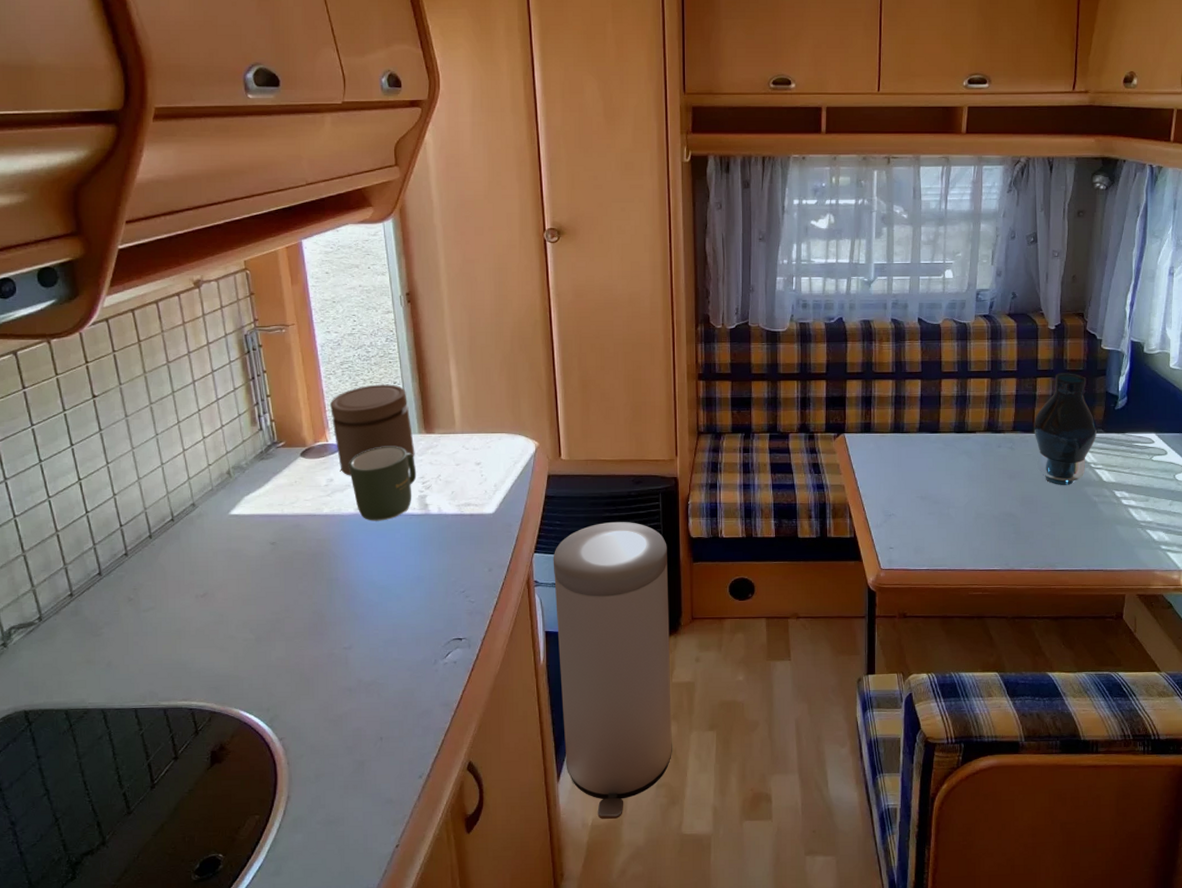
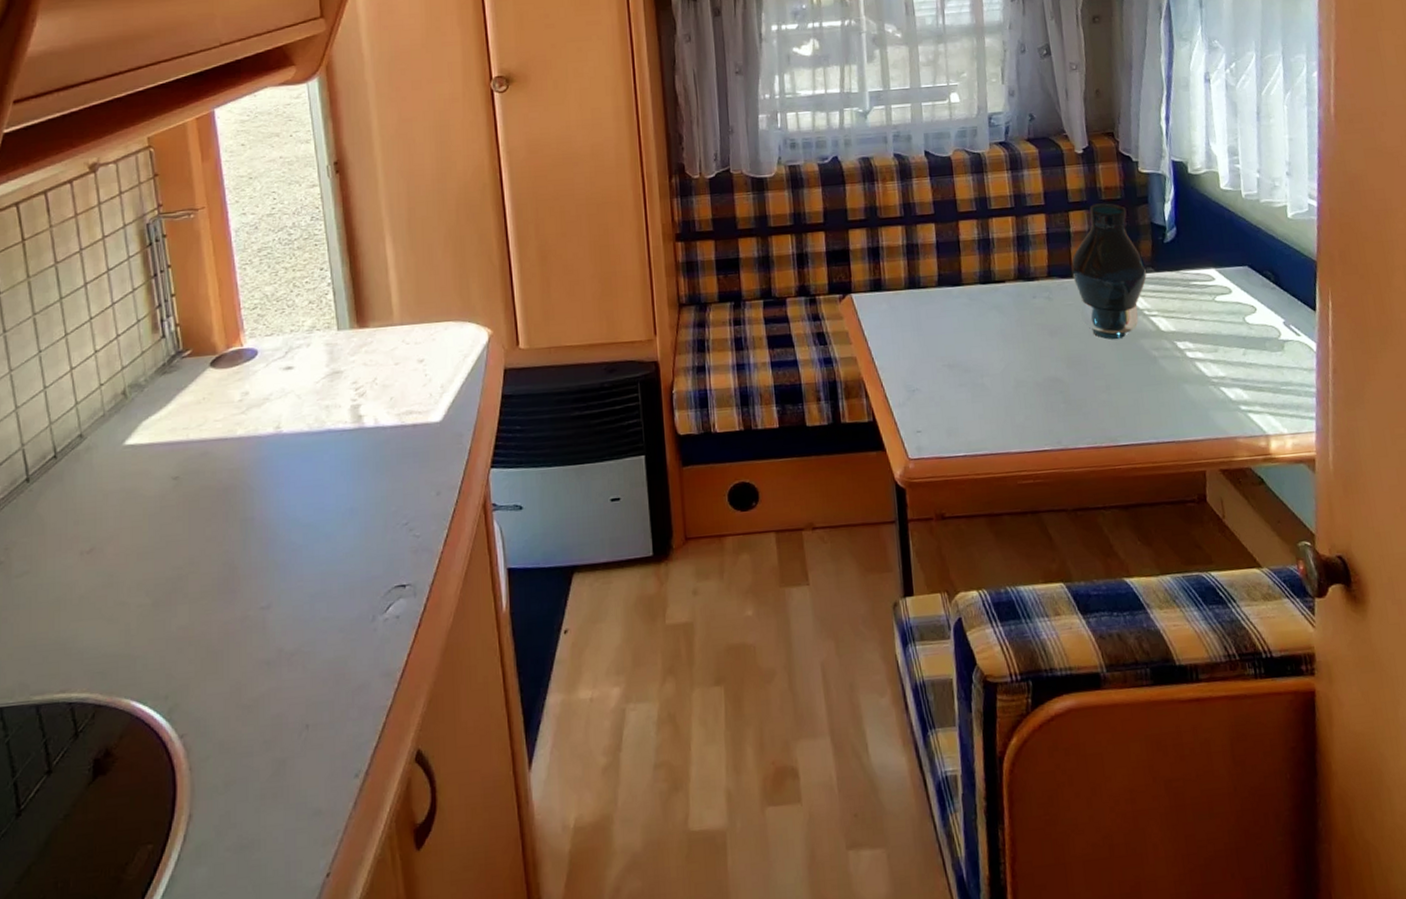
jar: present [329,384,415,476] -> none [245,271,346,387]
mug: present [349,447,417,521] -> none [268,346,348,442]
pedal bin: present [553,522,672,819] -> none [513,421,671,818]

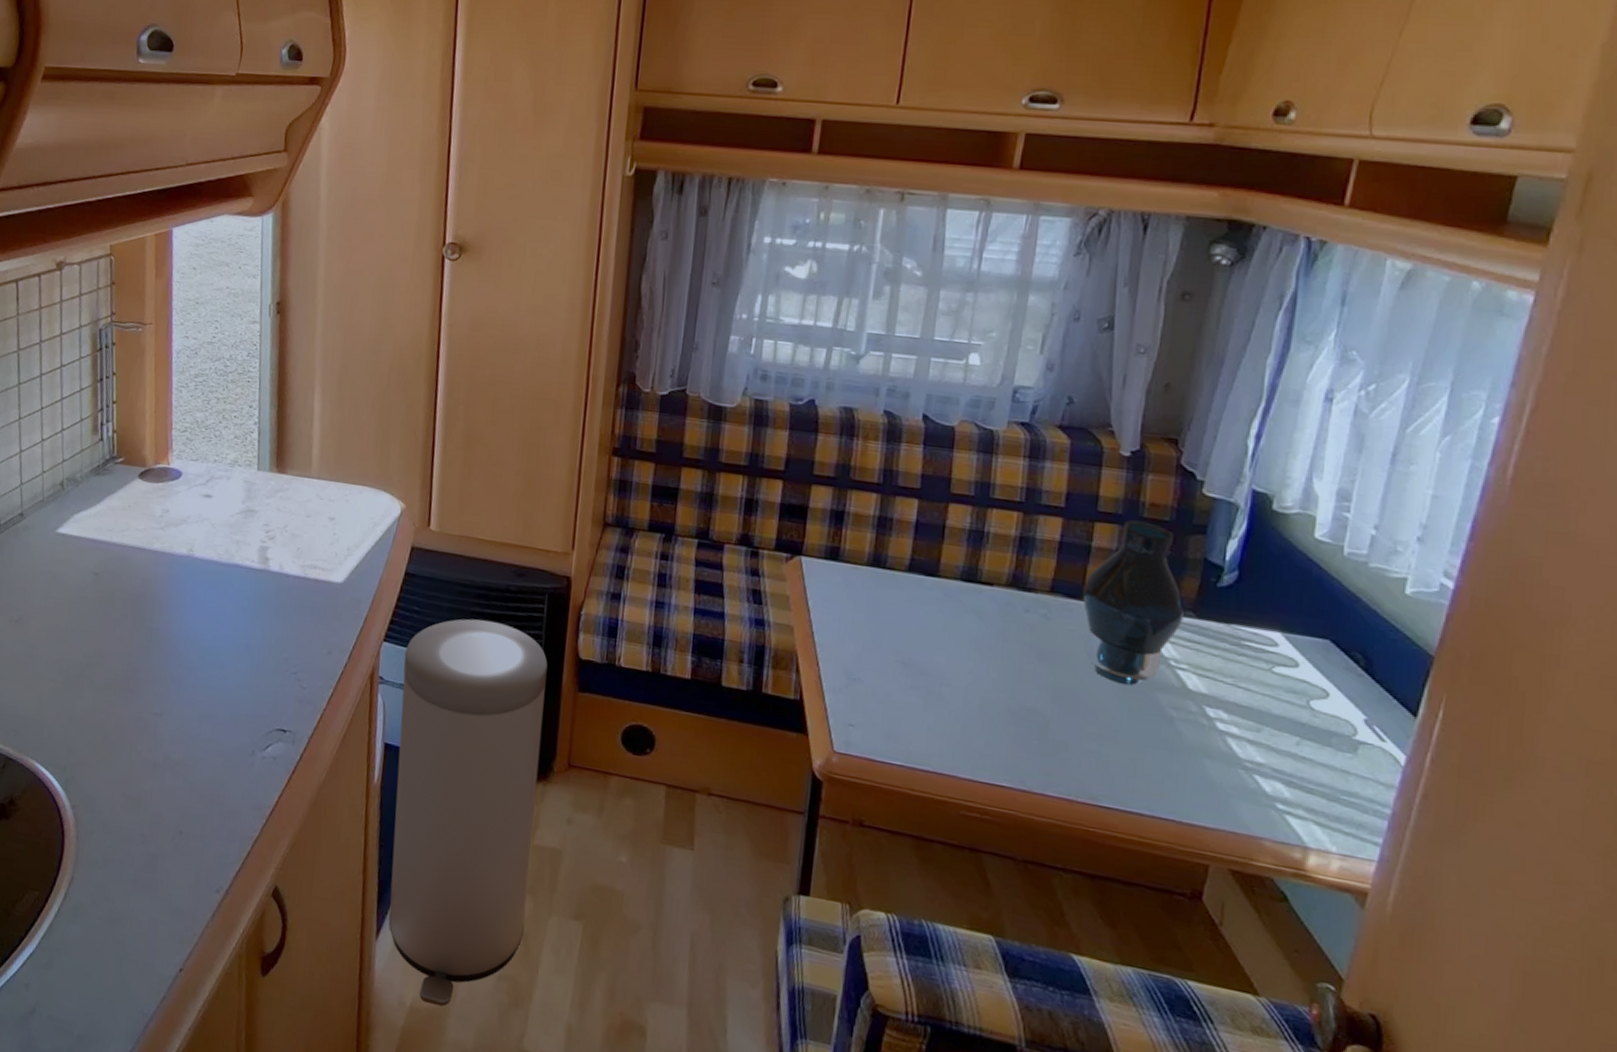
pedal bin: none [513,421,671,818] -> present [388,618,548,1007]

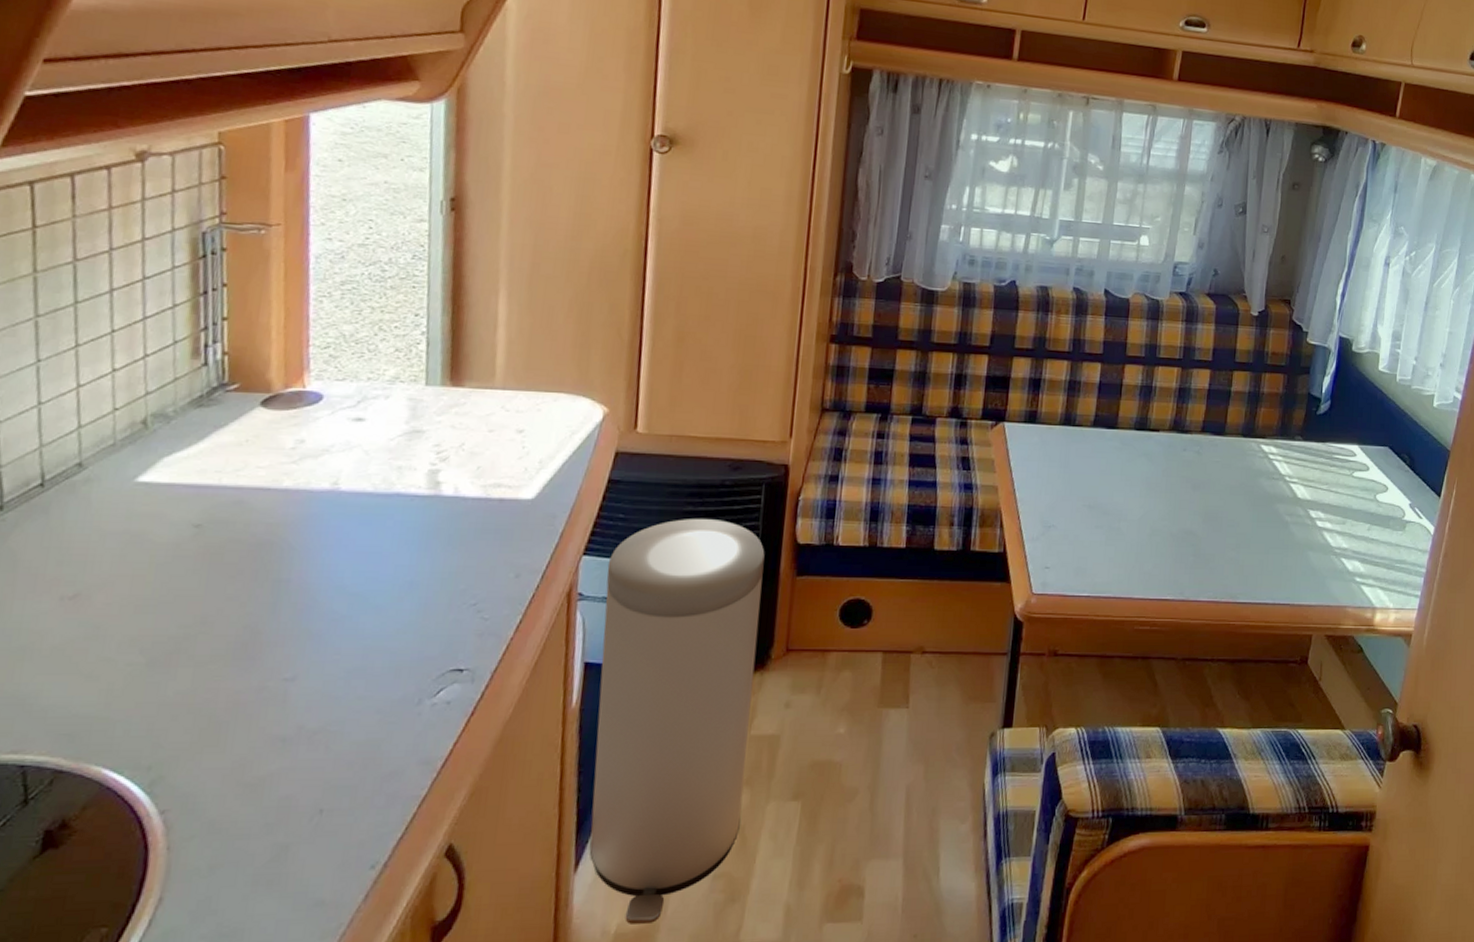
vase: present [1082,520,1184,686] -> none [1224,367,1295,501]

